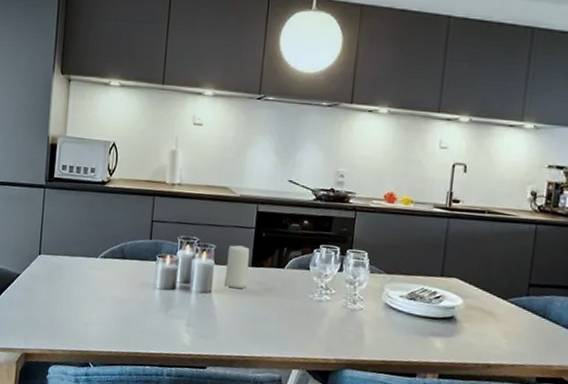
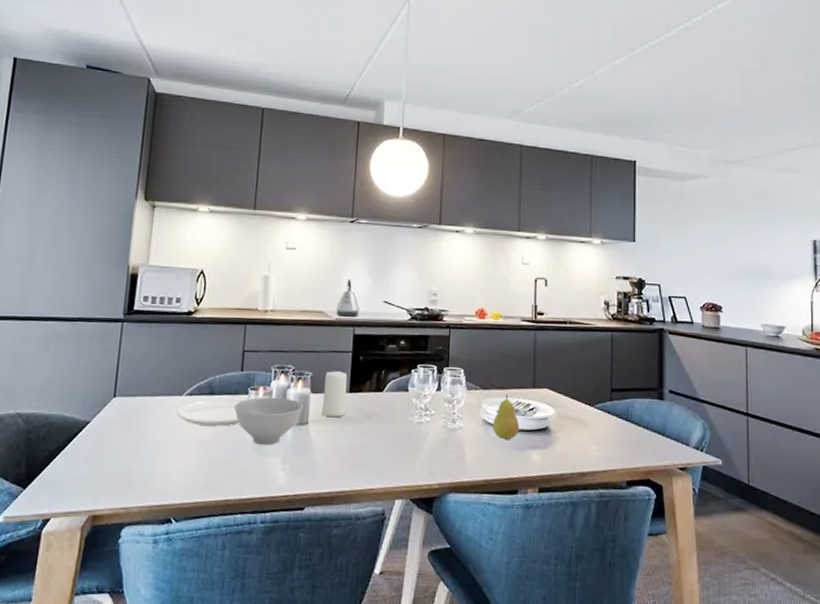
plate: none [93,263,151,288] -> present [176,399,242,426]
bowl: none [143,264,207,308] -> present [233,396,303,445]
kettle: none [240,156,264,196] -> present [336,278,360,318]
fruit: none [394,280,424,325] -> present [492,393,520,439]

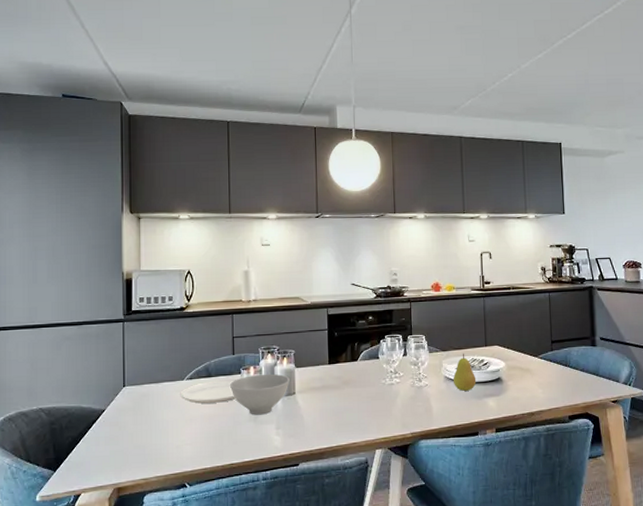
candle: present [321,371,348,418] -> none [306,347,327,387]
kettle: present [336,278,360,318] -> none [310,267,331,301]

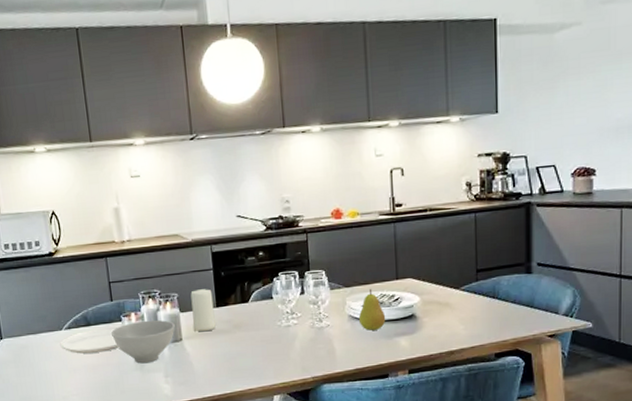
candle: none [306,347,327,387] -> present [190,289,216,332]

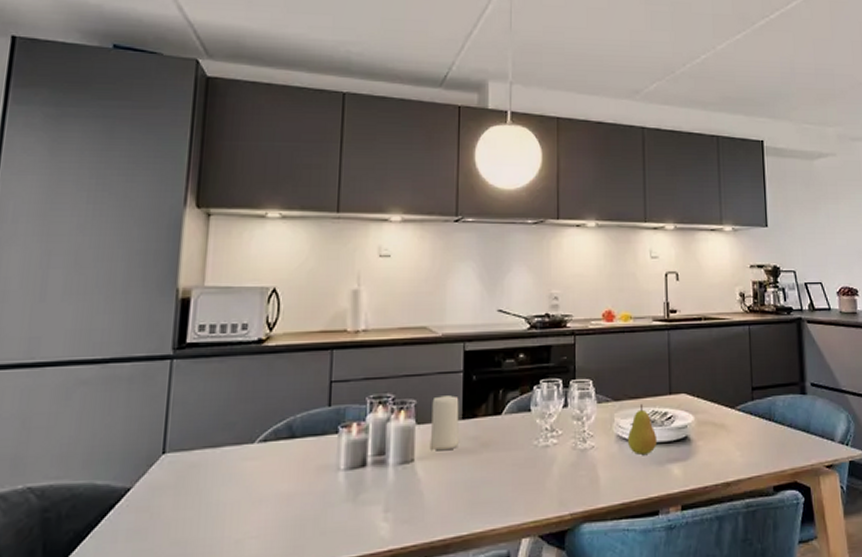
plate: present [60,327,118,354] -> none [247,440,331,477]
bowl: present [110,320,175,364] -> none [320,433,407,493]

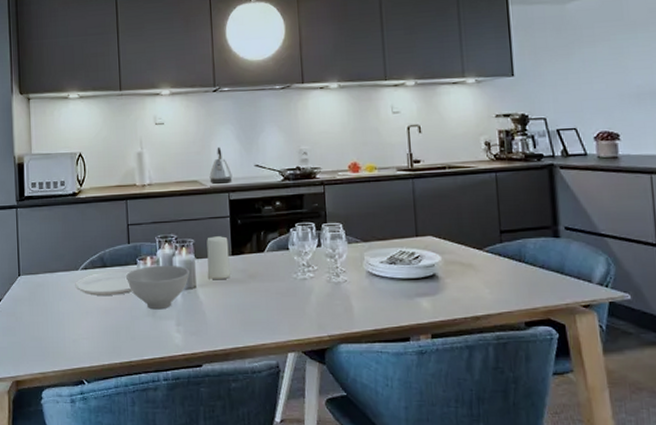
plate: none [247,440,331,477] -> present [75,270,132,296]
bowl: none [320,433,407,493] -> present [125,265,190,310]
kettle: none [442,286,470,333] -> present [209,146,233,185]
fruit: present [627,403,658,455] -> none [377,244,406,289]

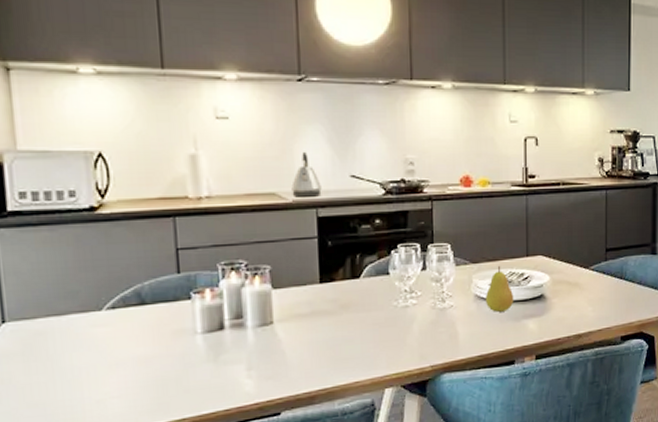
plate: present [75,270,132,296] -> none [97,306,184,342]
bowl: present [125,265,190,310] -> none [174,298,265,354]
candle: present [207,236,230,280] -> none [287,261,318,314]
fruit: none [377,244,406,289] -> present [485,265,514,312]

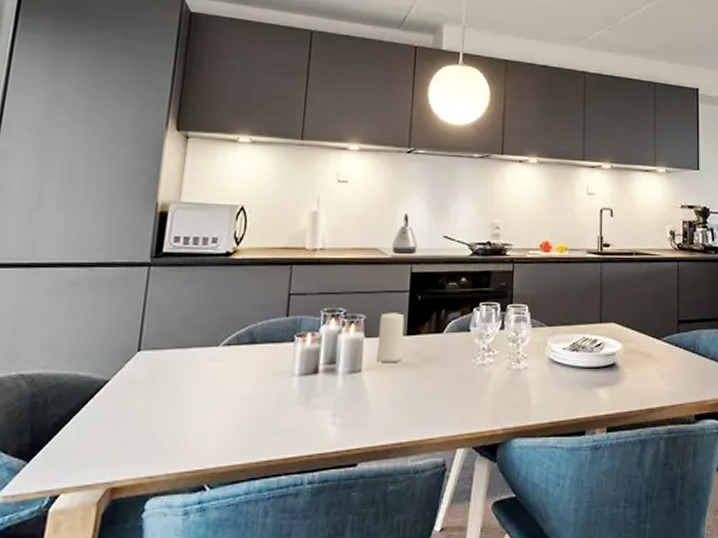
candle: none [287,261,318,314] -> present [376,313,405,363]
fruit: present [485,265,514,312] -> none [558,330,587,378]

